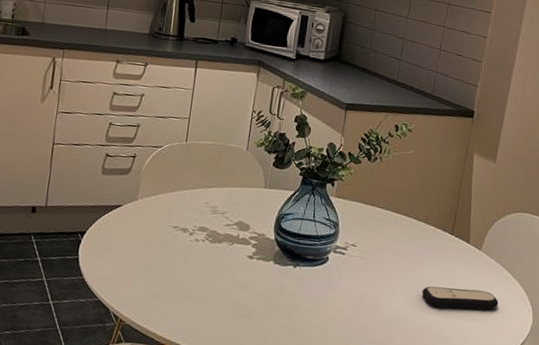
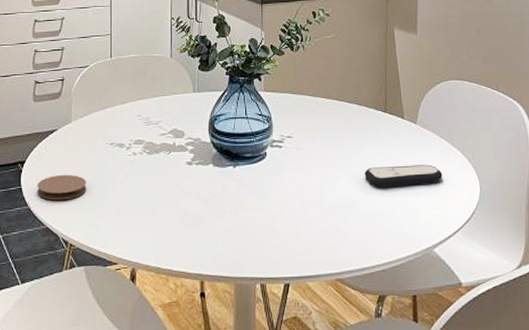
coaster: none [93,250,146,276] -> present [37,174,87,201]

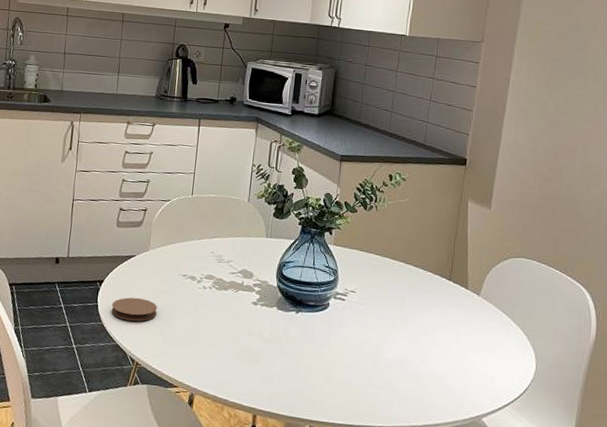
remote control: present [364,164,443,188] -> none [422,331,500,355]

